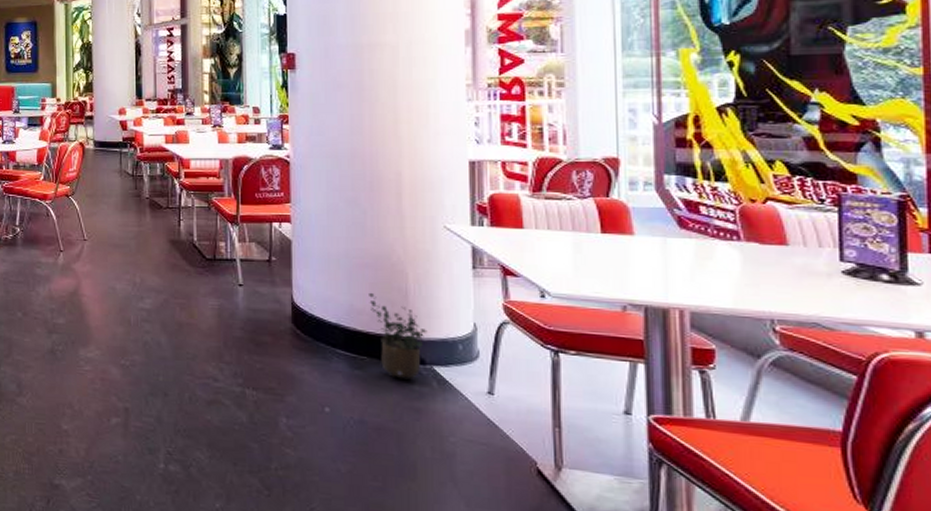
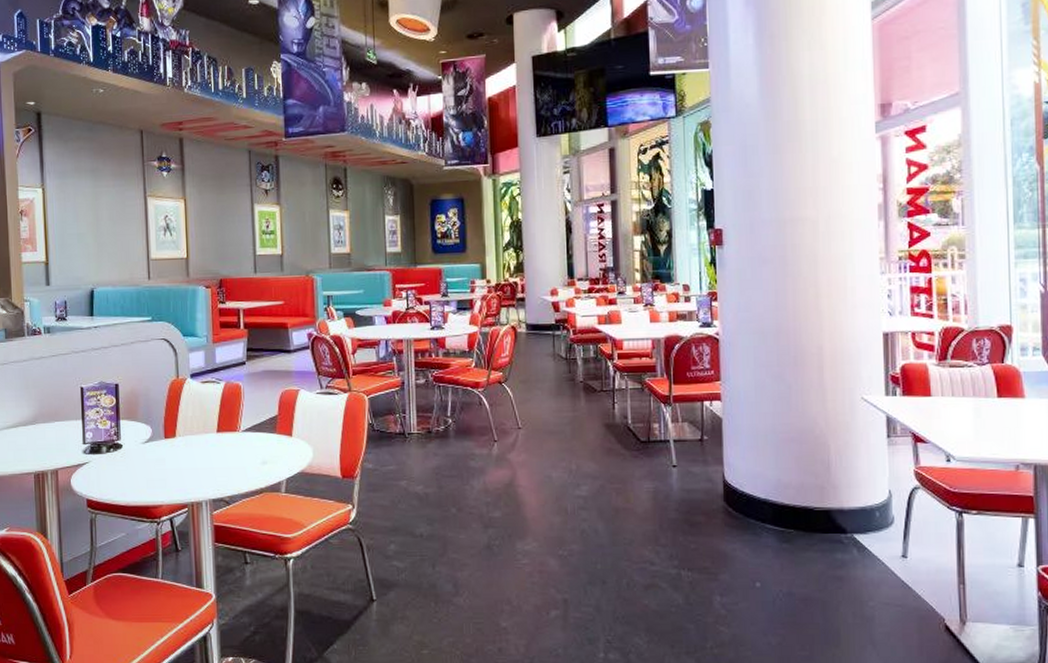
potted plant: present [369,292,427,380] -> none [794,466,848,549]

